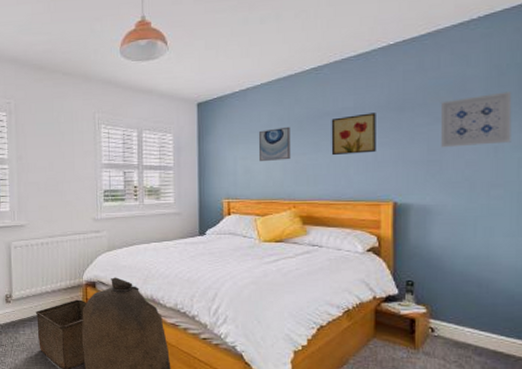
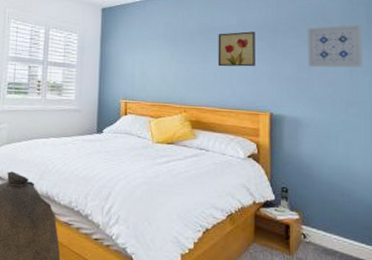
wall art: present [258,126,291,161] -> none [154,37,183,67]

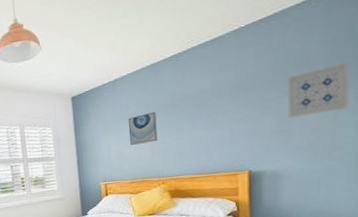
wall art: none [154,37,183,67] -> present [128,111,158,145]
wall art: present [218,31,255,67] -> none [192,92,232,135]

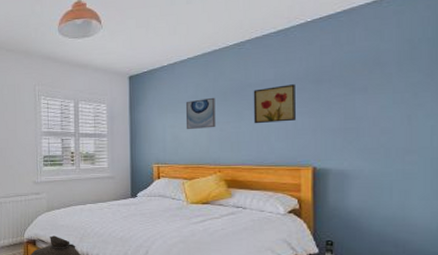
wall art: none [192,92,232,135] -> present [253,84,296,124]
wall art: present [287,62,350,119] -> none [356,64,424,117]

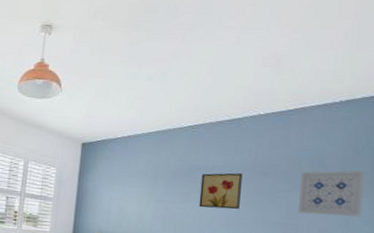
wall art: present [185,97,216,129] -> none [132,175,164,206]
wall art: none [356,64,424,117] -> present [298,170,365,217]

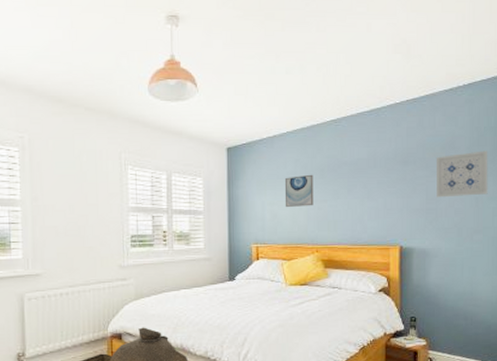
wall art: none [132,175,164,206] -> present [284,174,314,207]
wall art: present [198,173,243,210] -> none [348,164,386,203]

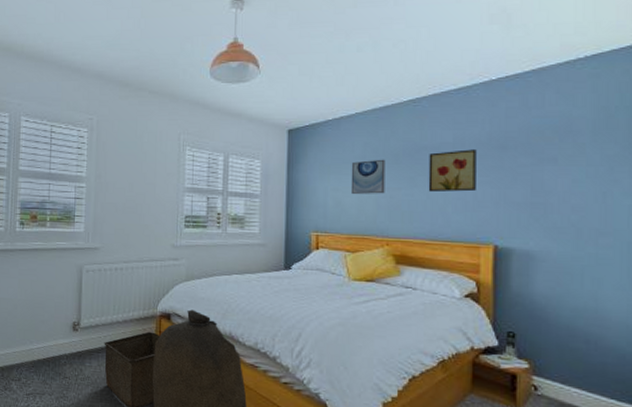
wall art: none [348,164,386,203] -> present [428,149,477,193]
wall art: present [436,151,488,198] -> none [545,135,621,191]

